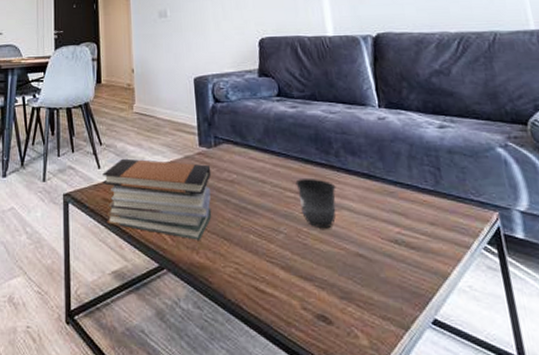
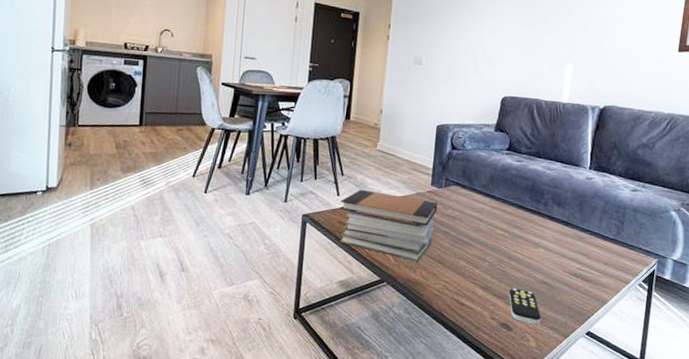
mug: present [295,179,336,227] -> none [506,221,539,260]
remote control: none [317,265,368,314] -> present [508,288,541,325]

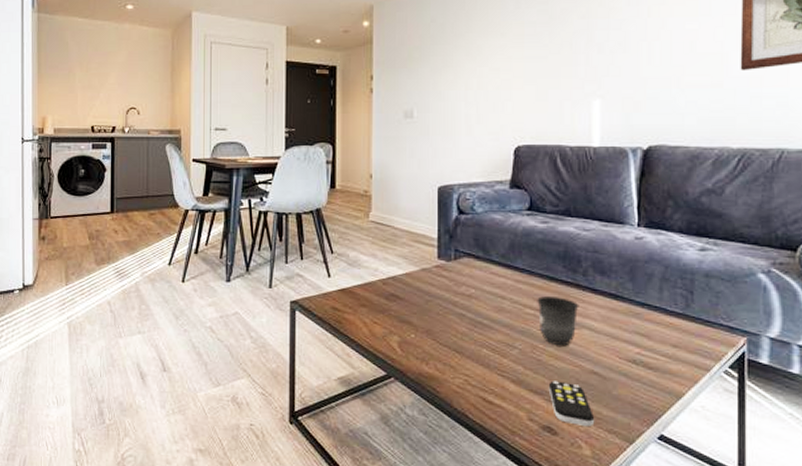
book stack: present [339,189,438,262] -> none [332,268,449,352]
mug: none [506,221,539,260] -> present [537,296,579,345]

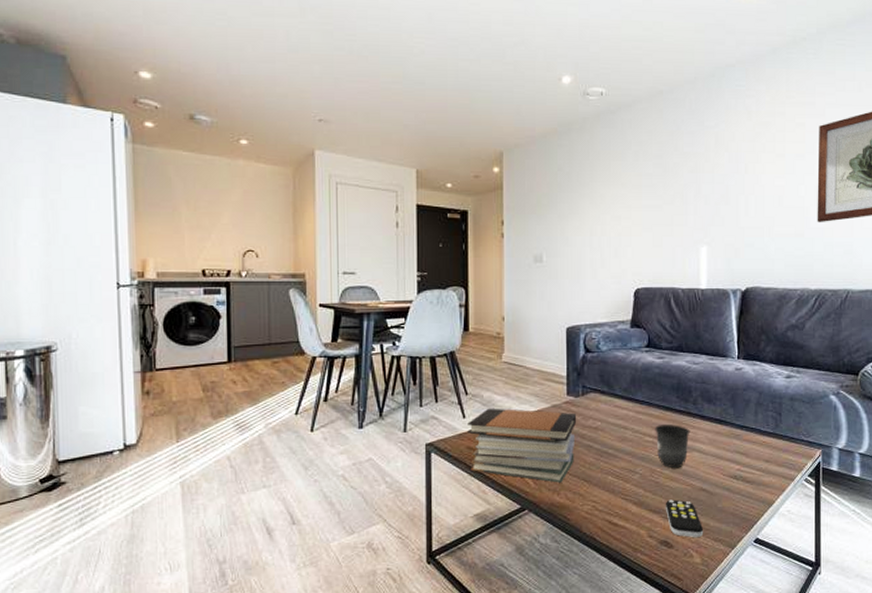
book stack: none [332,268,449,352] -> present [467,408,577,483]

